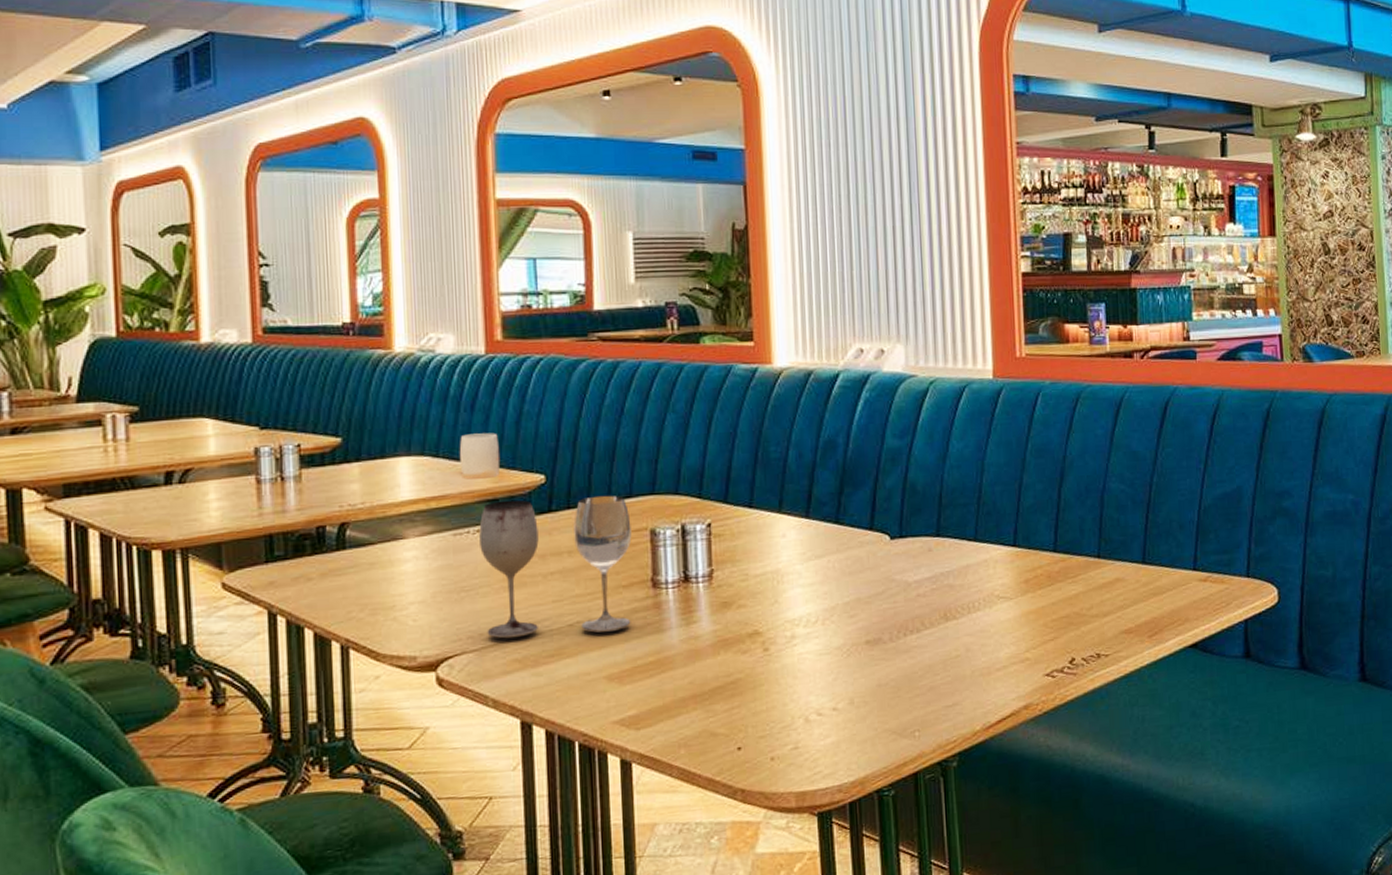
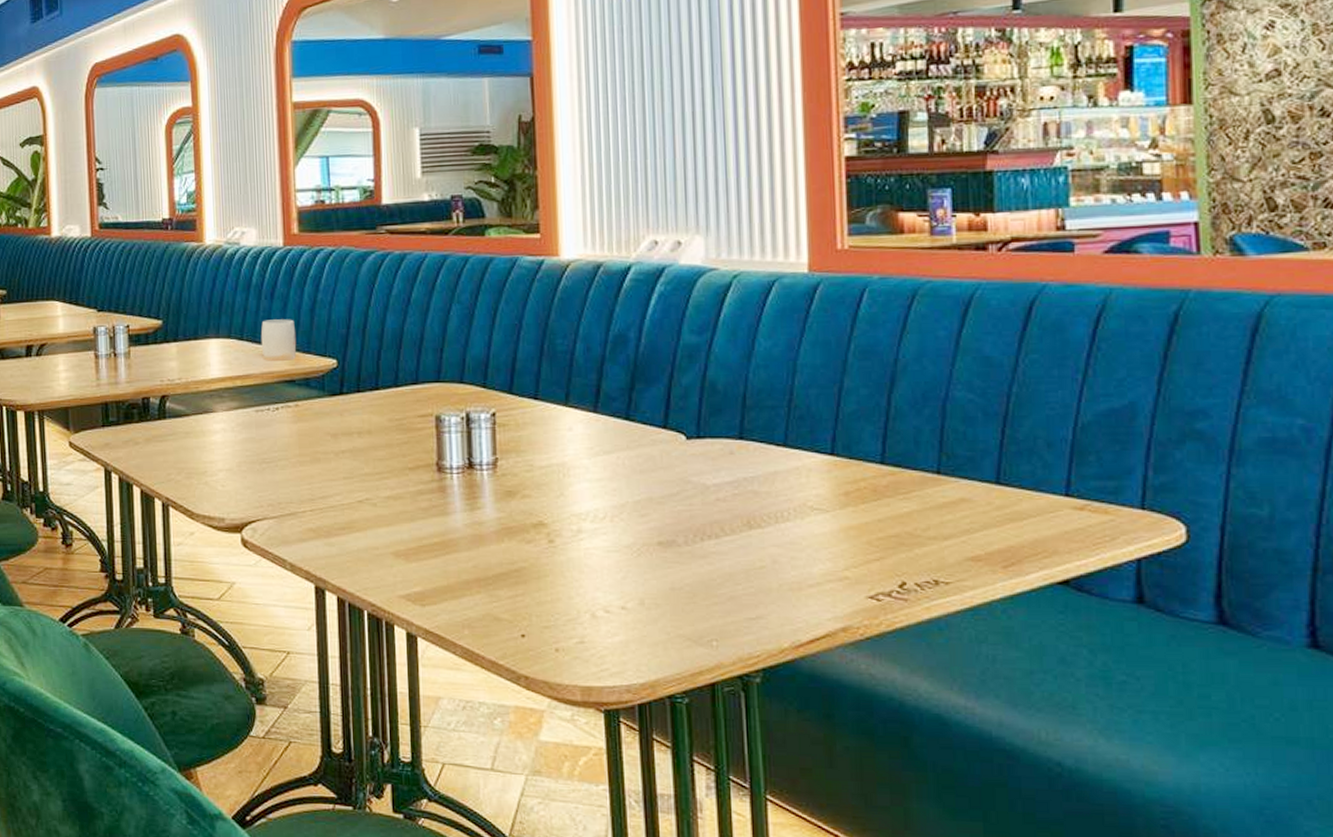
wineglass: present [479,495,632,639] -> none [278,381,418,510]

